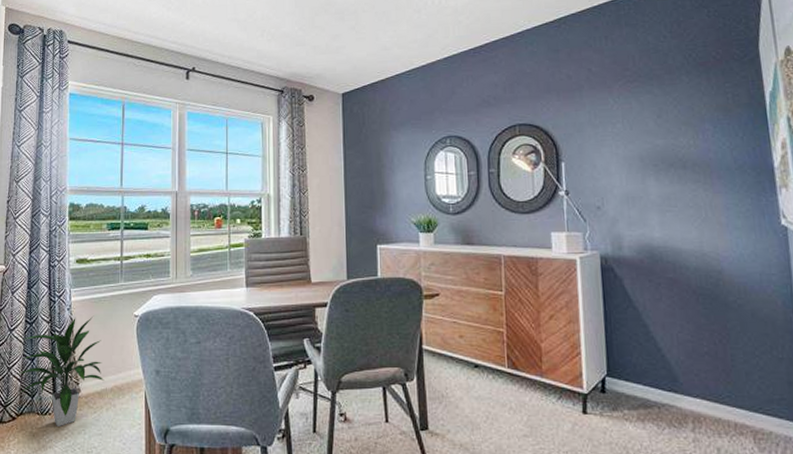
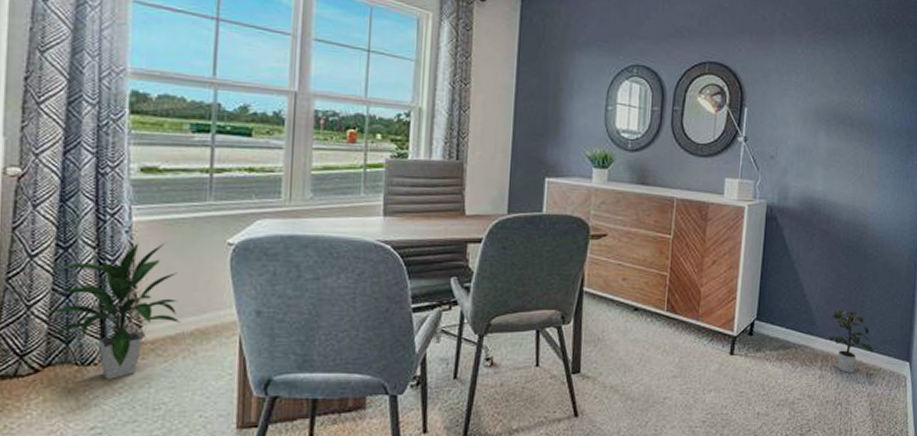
potted plant: none [696,365,757,437] -> present [829,310,873,373]

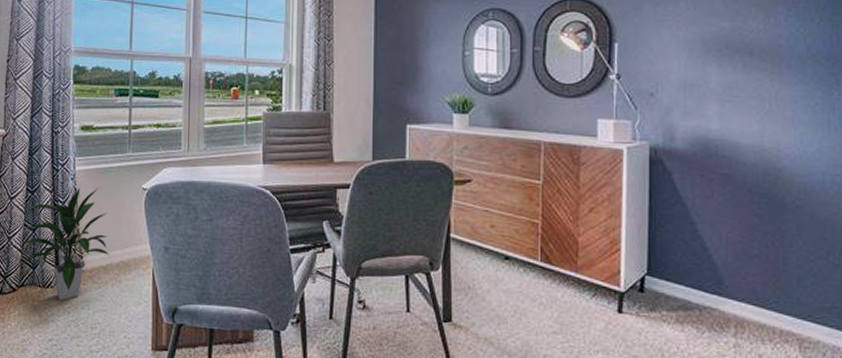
potted plant: present [829,310,873,373] -> none [743,267,806,344]

